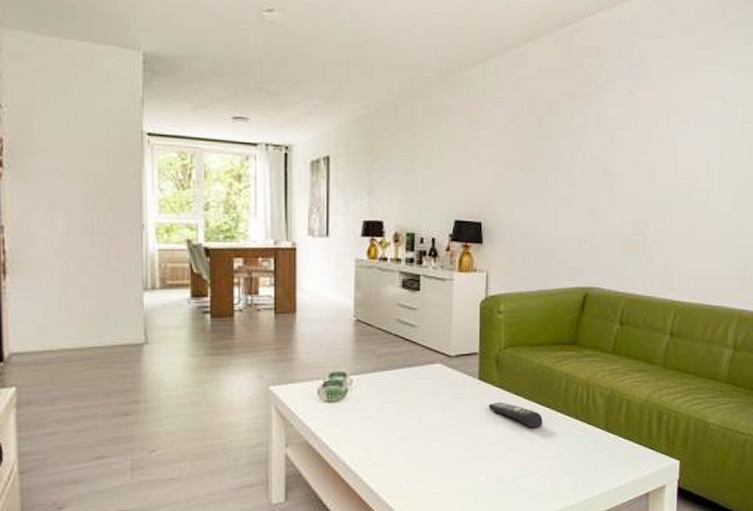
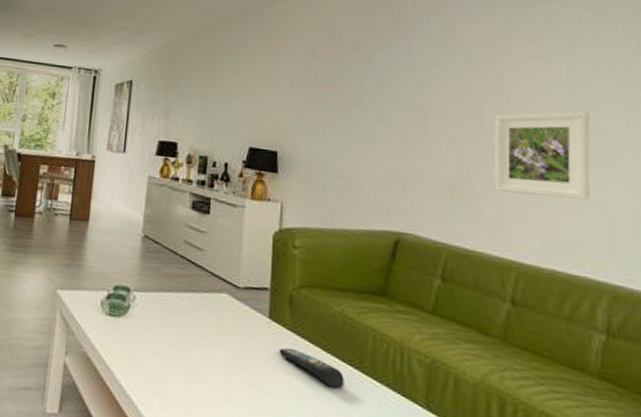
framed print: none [662,166,735,243] -> present [493,111,591,200]

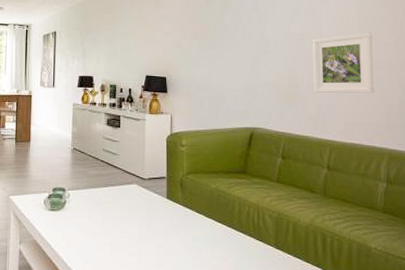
remote control: present [278,348,344,388] -> none [175,218,221,242]

